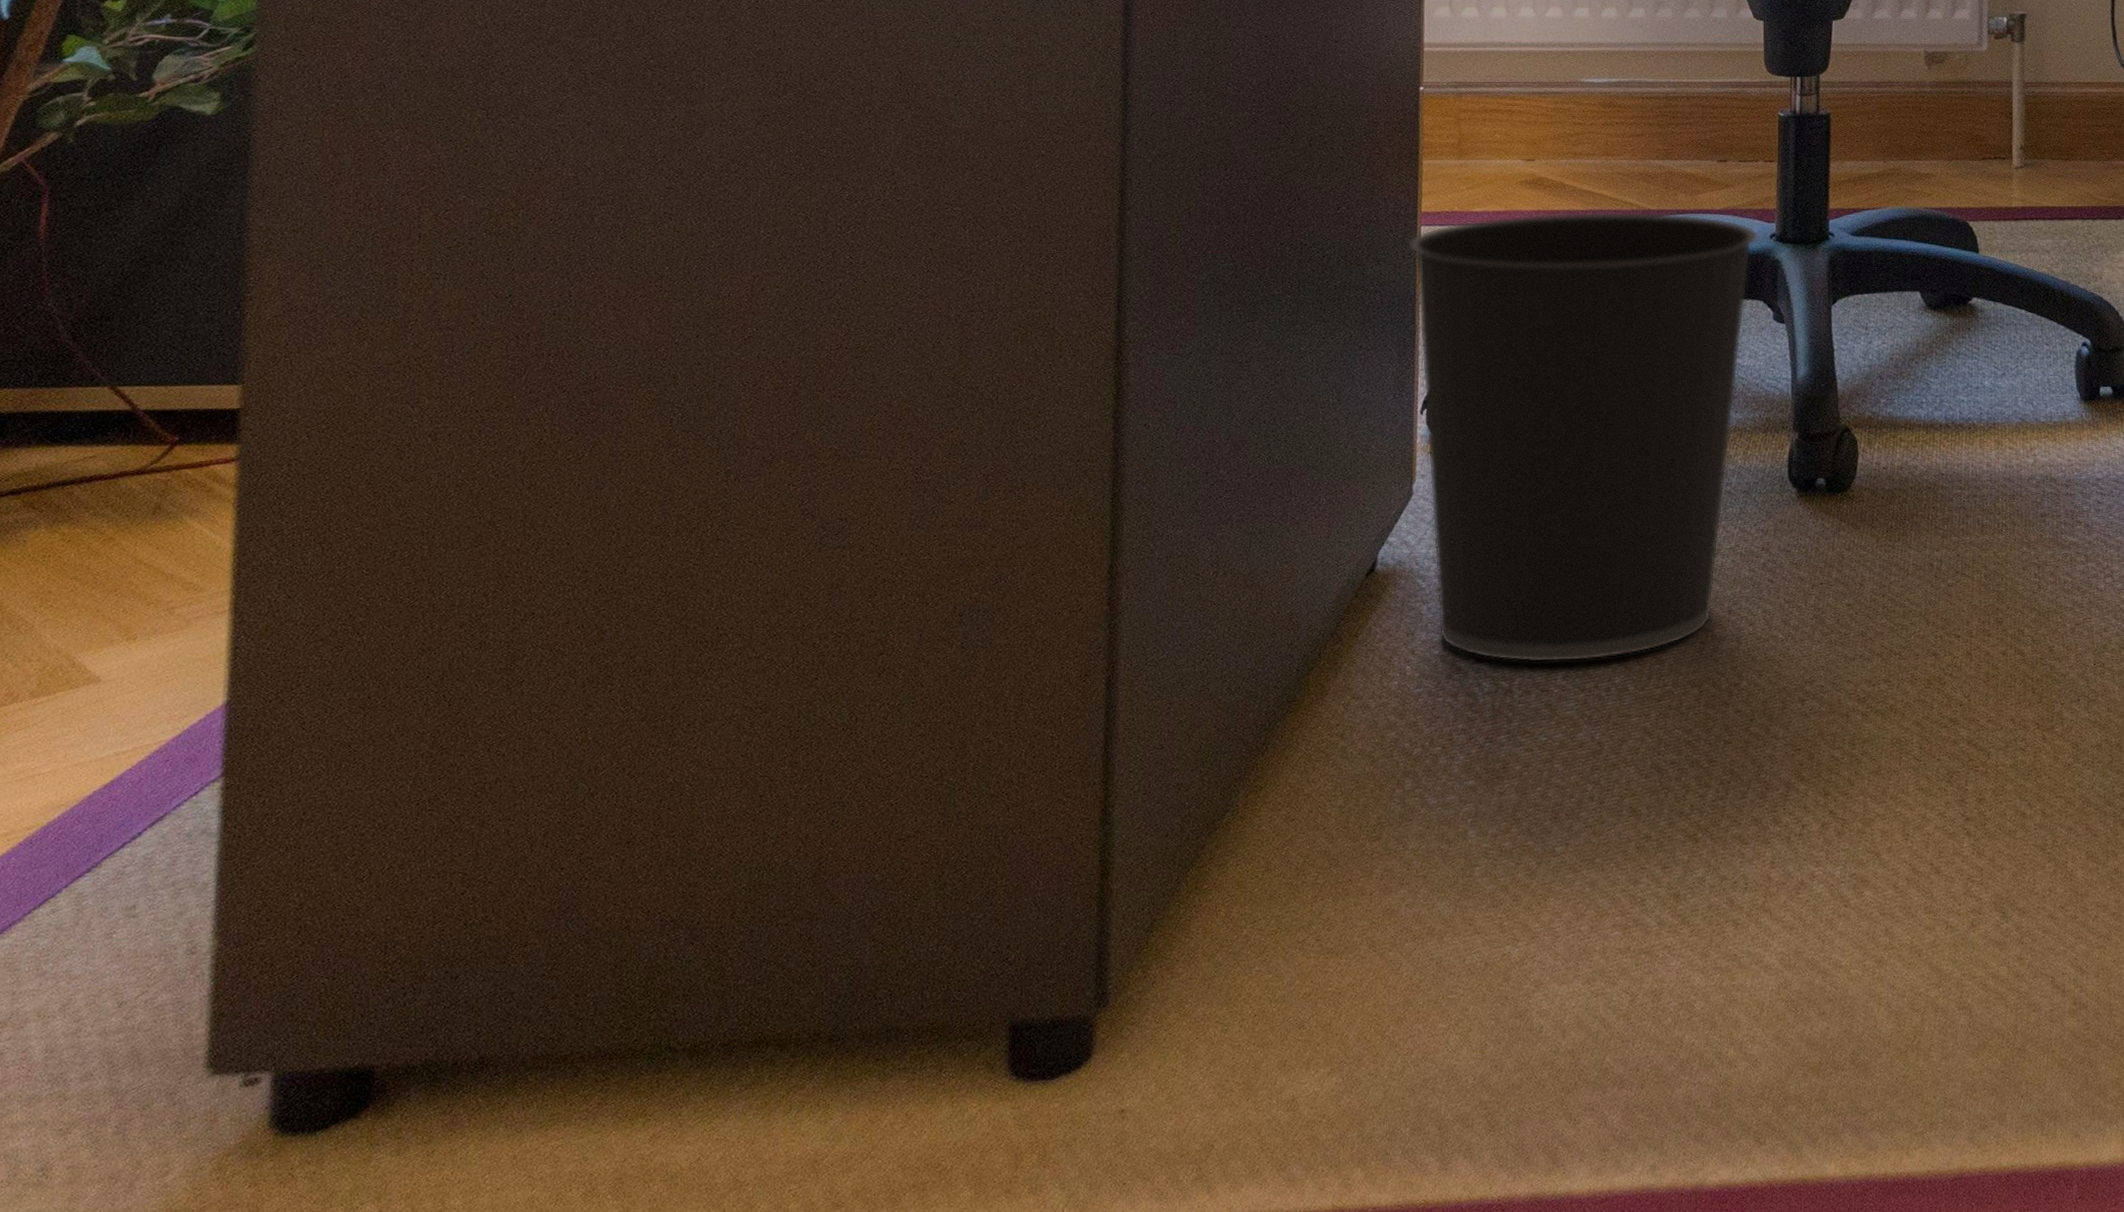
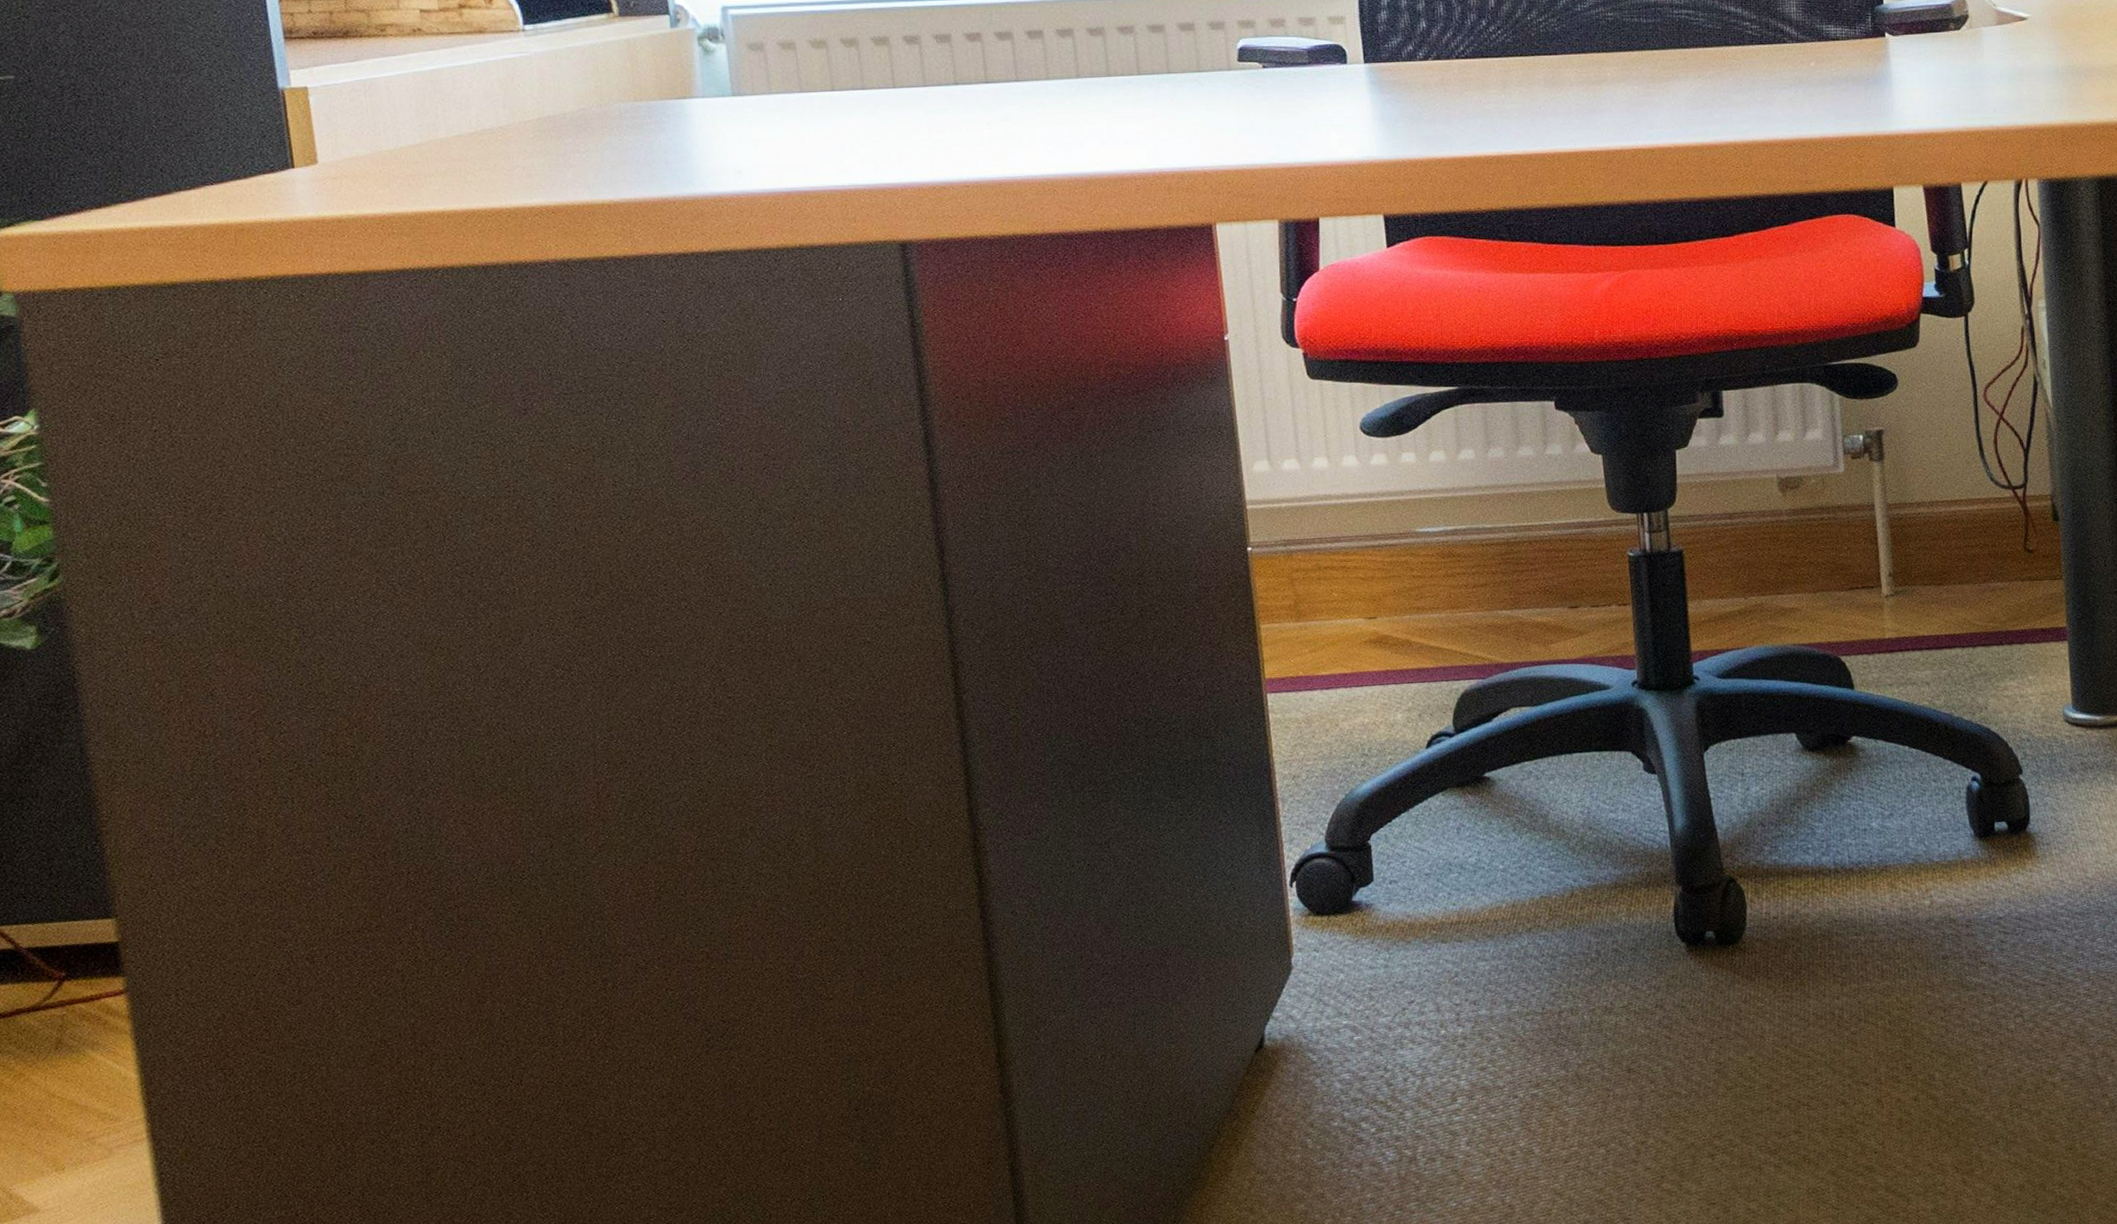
wastebasket: present [1407,212,1759,663] -> none [1255,665,1620,1131]

